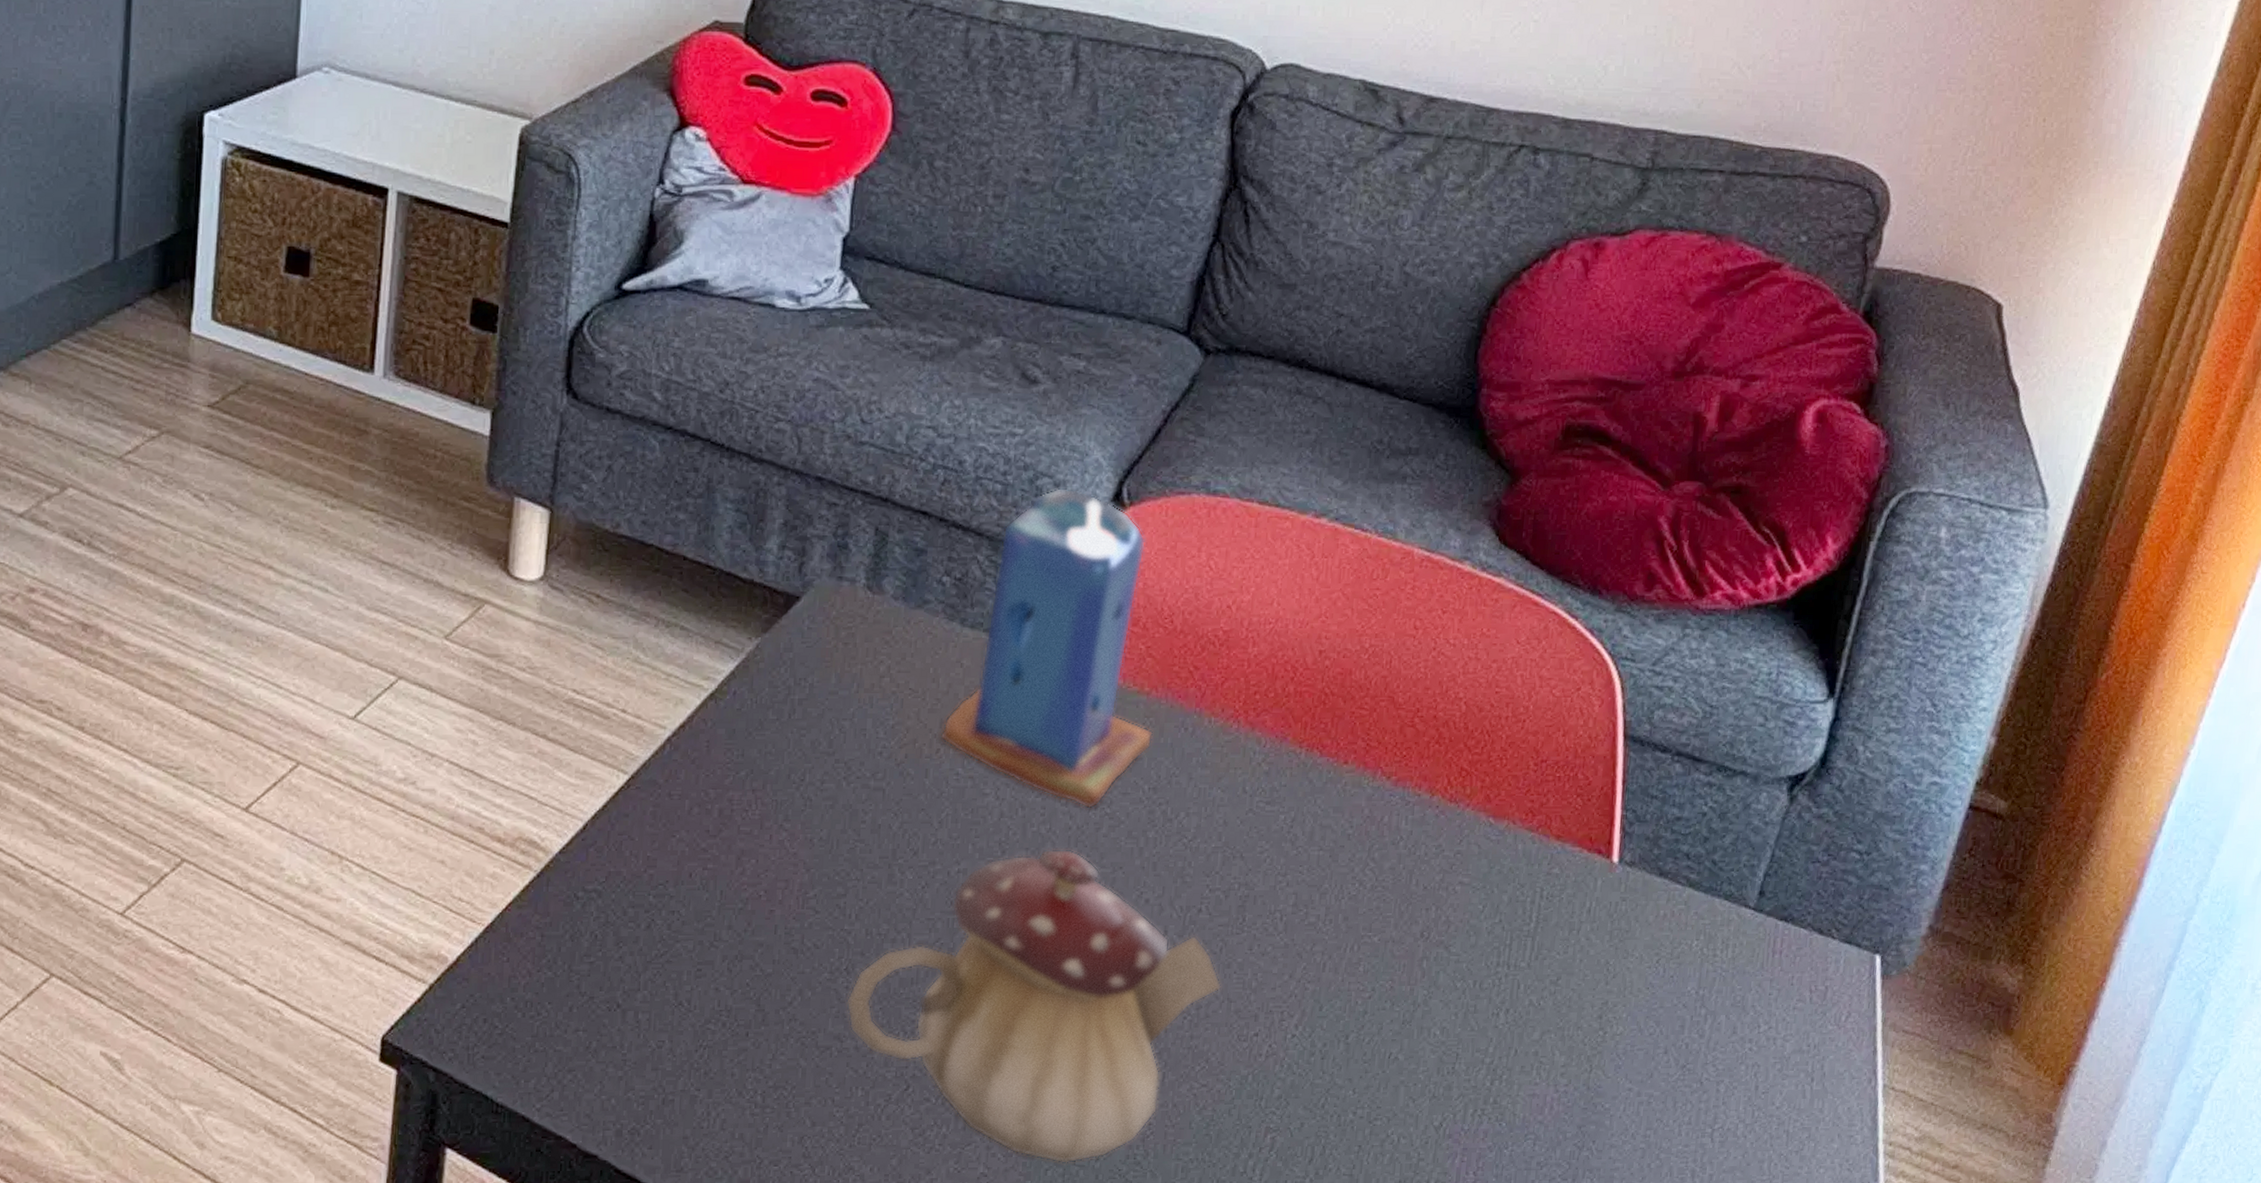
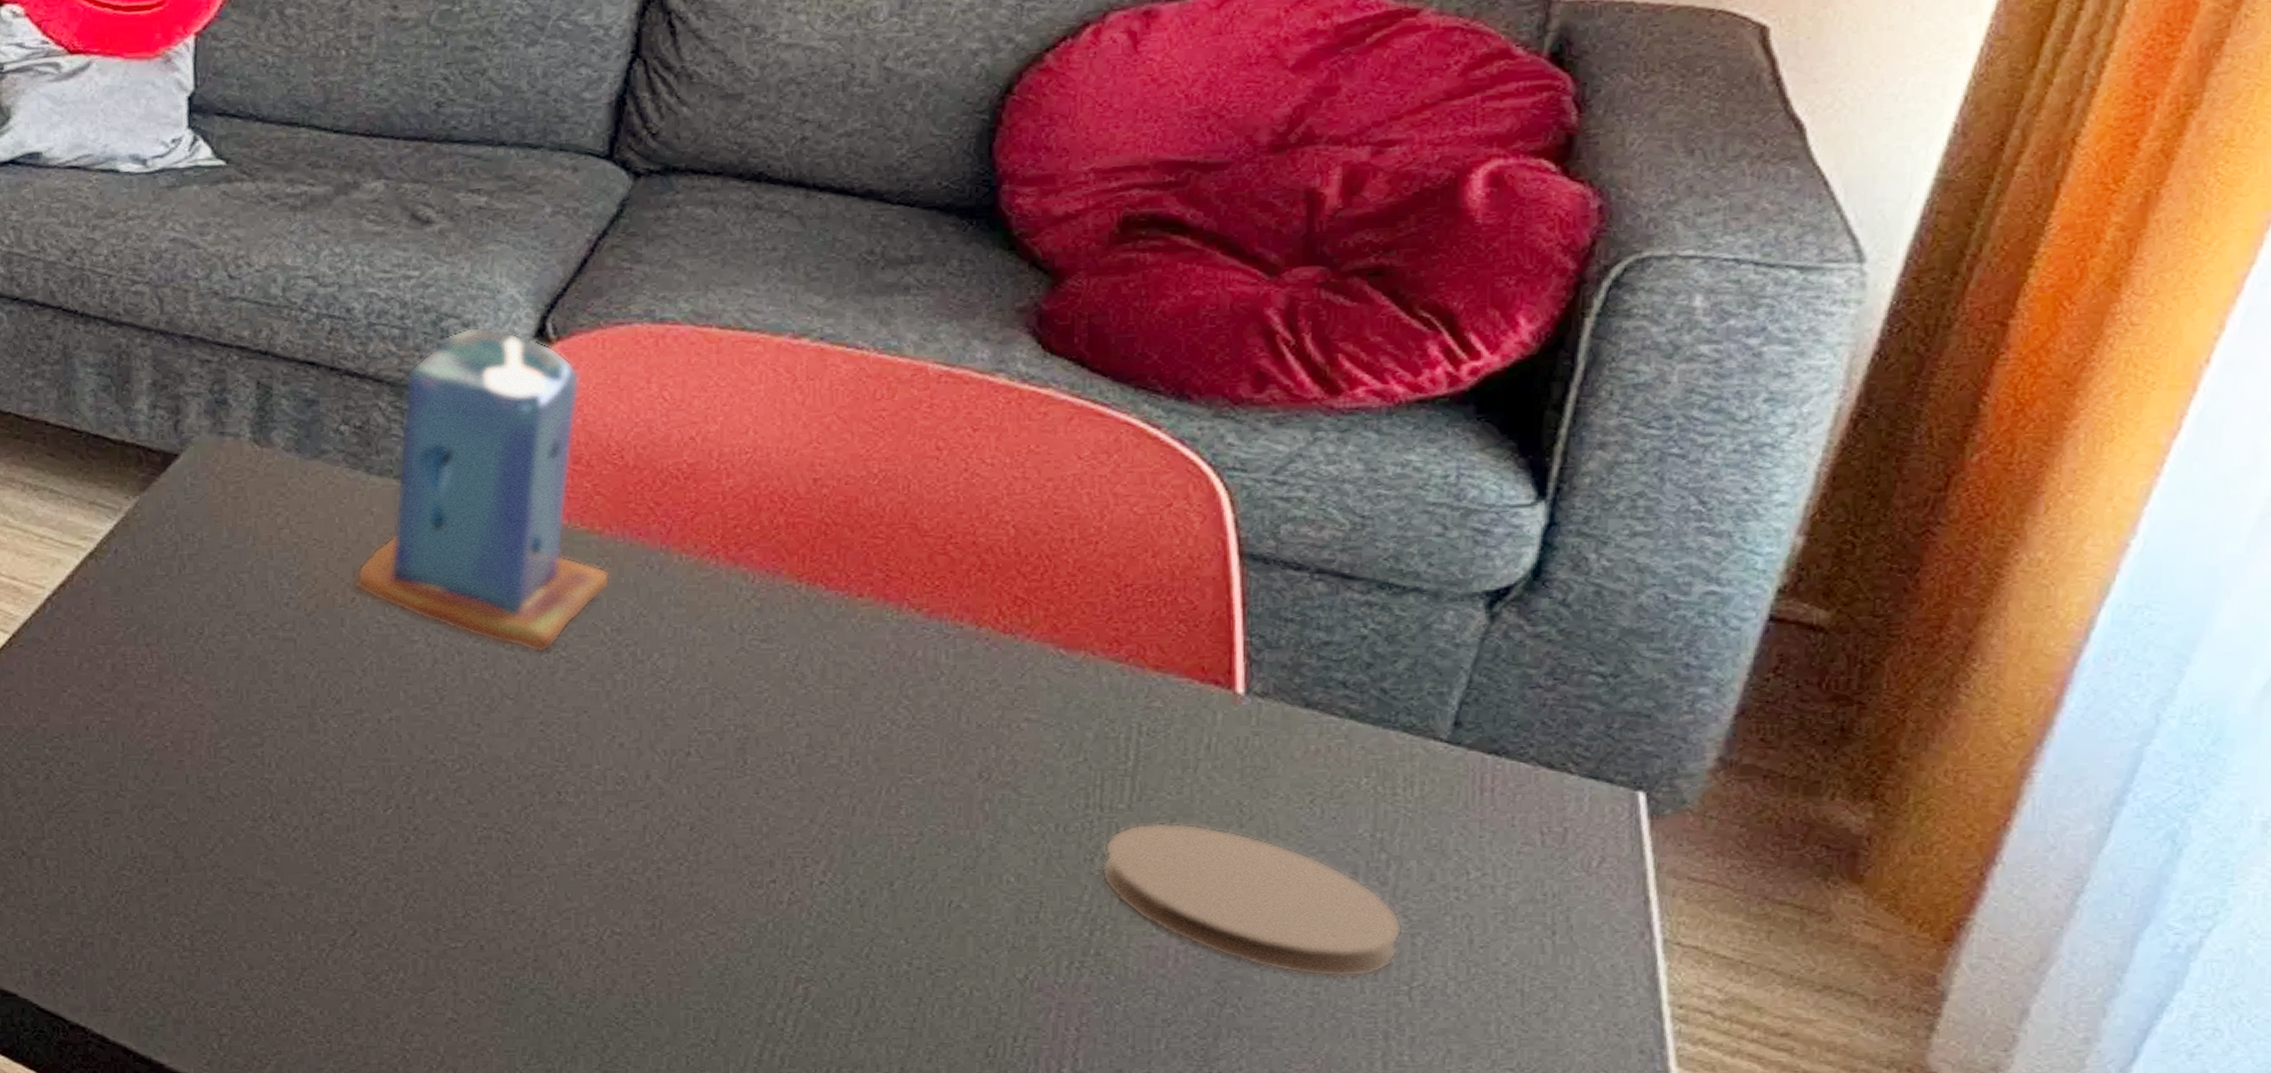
teapot: present [846,849,1222,1165] -> none [275,694,725,1011]
coaster: none [1503,979,1712,1122] -> present [1101,822,1403,977]

